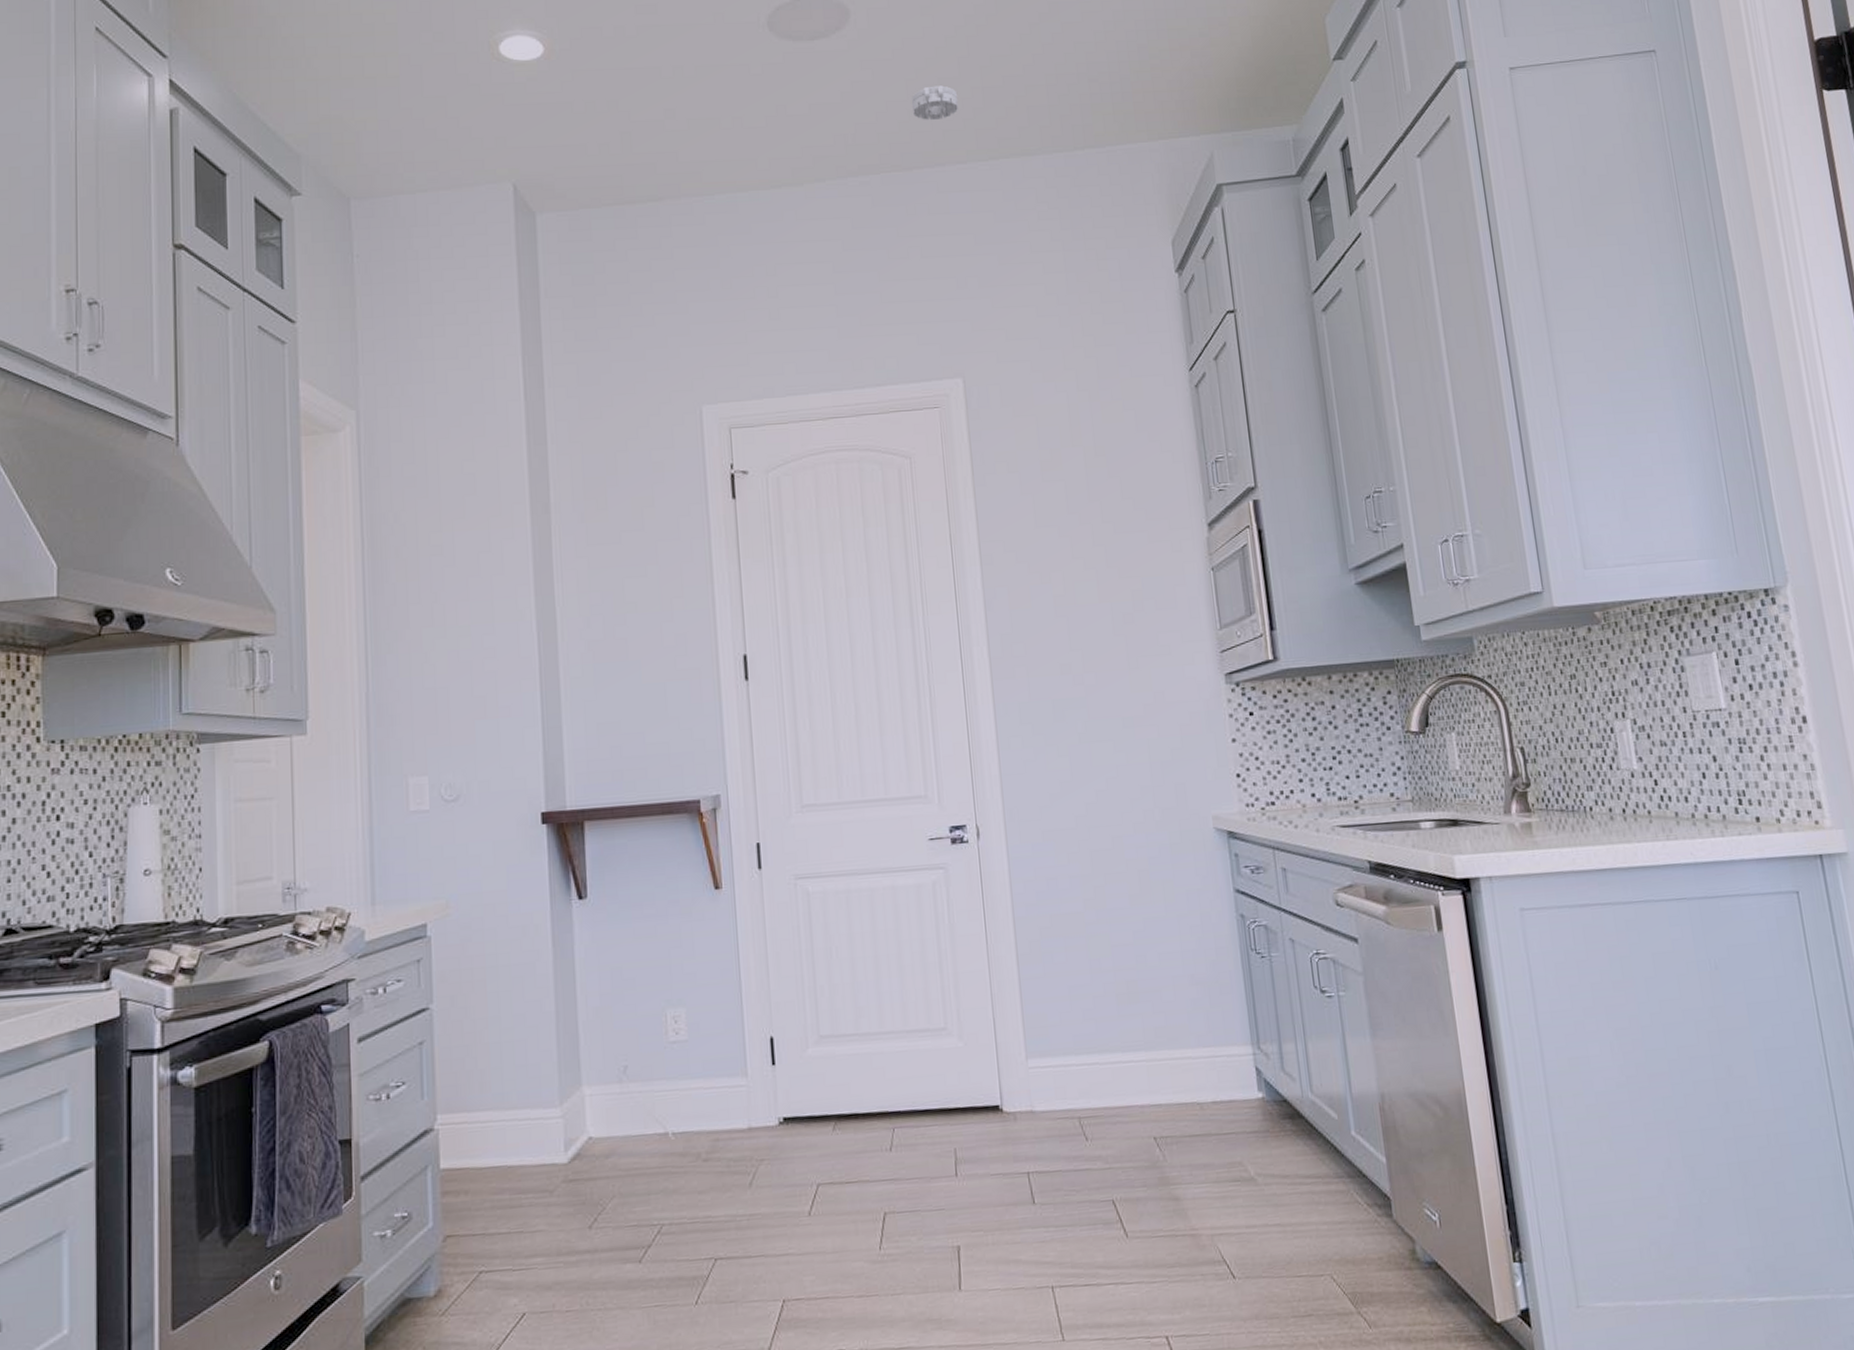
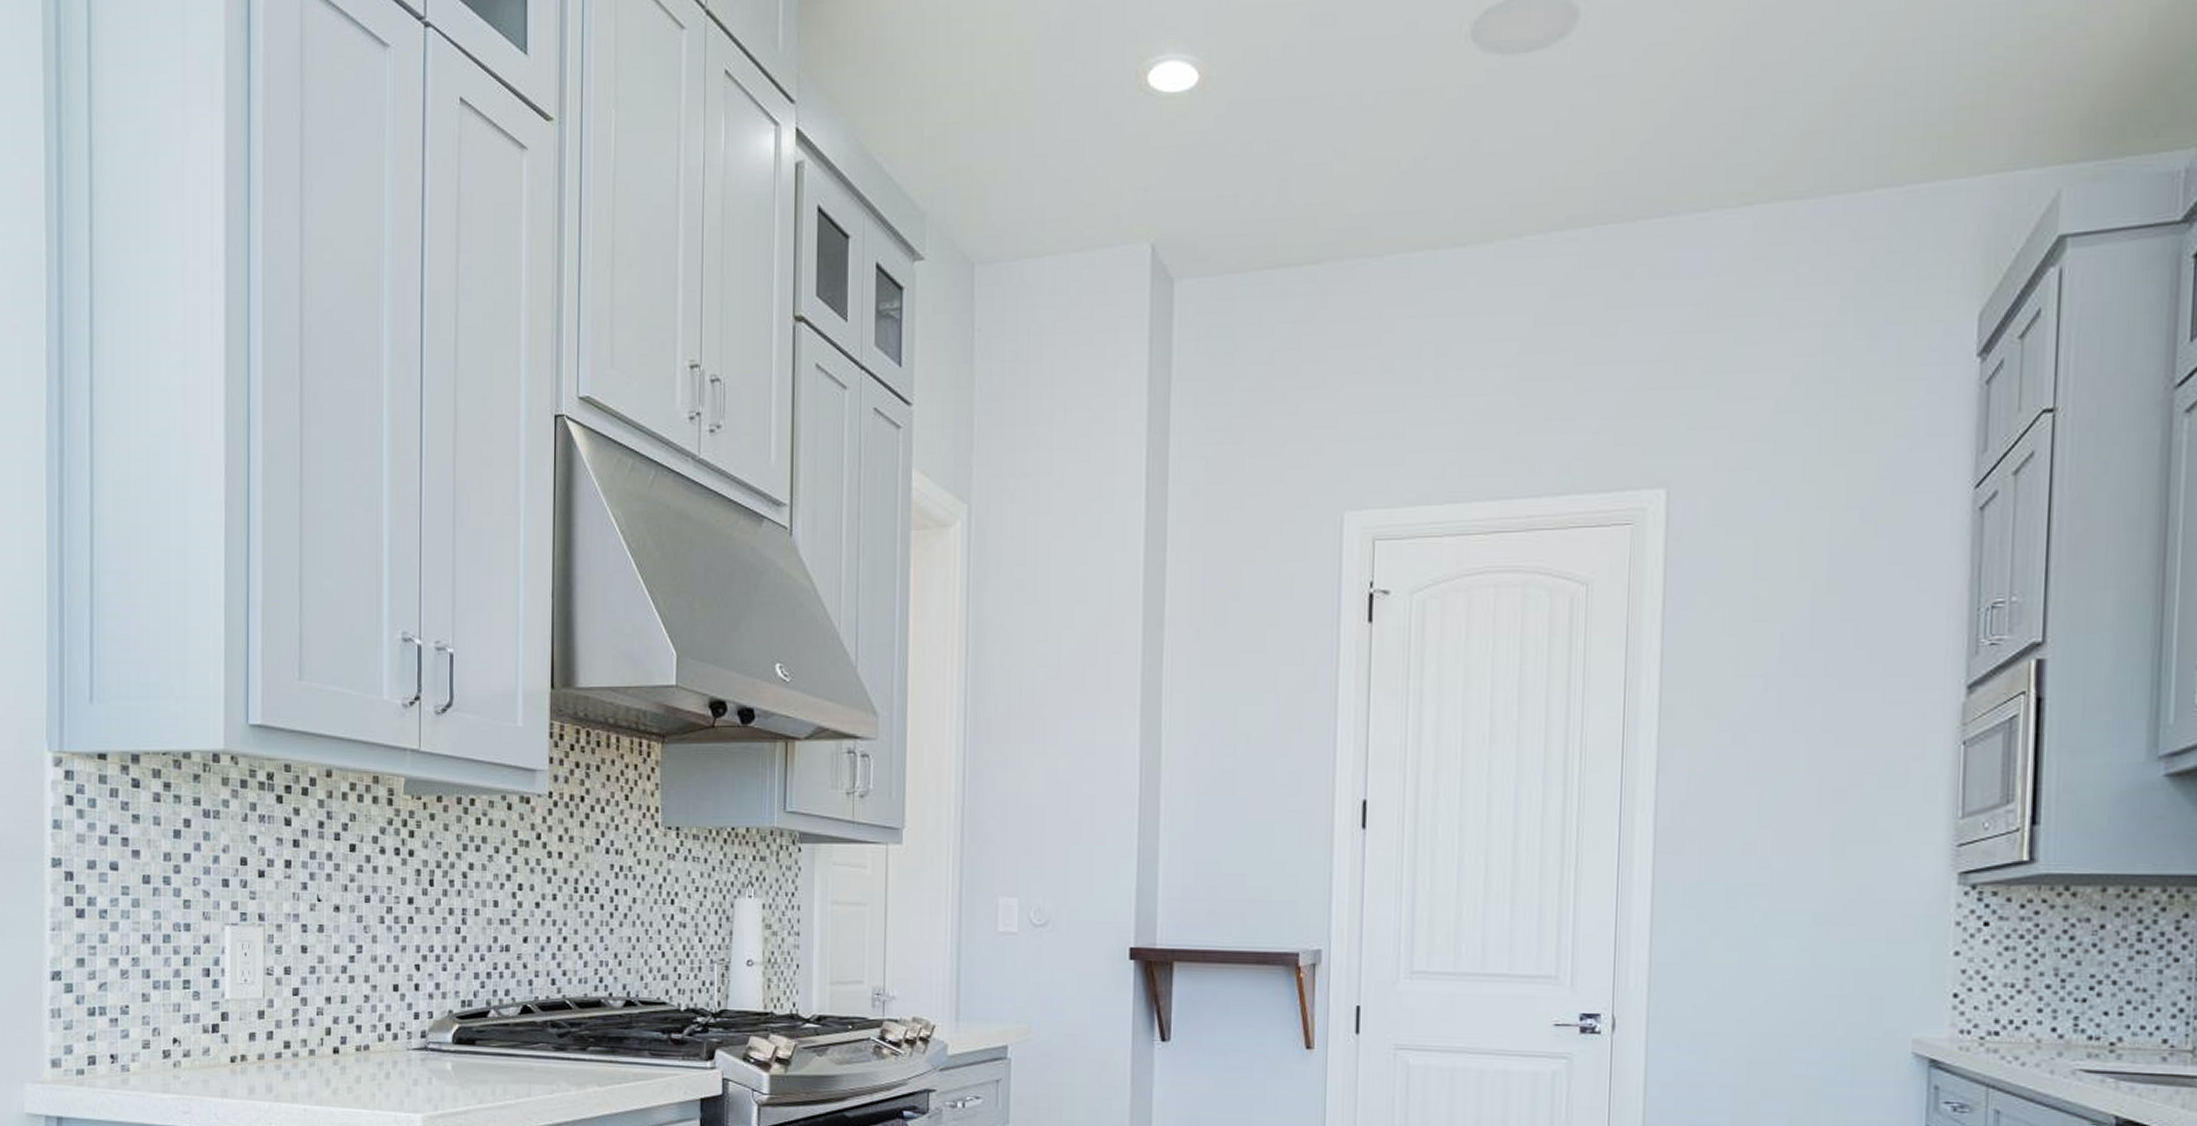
smoke detector: present [911,85,959,120] -> none [1645,107,1710,155]

